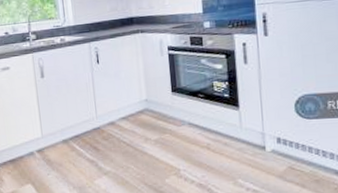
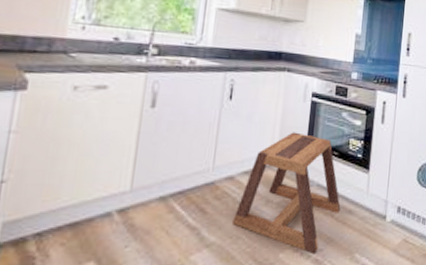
stool: none [121,82,216,180] -> present [233,132,341,255]

